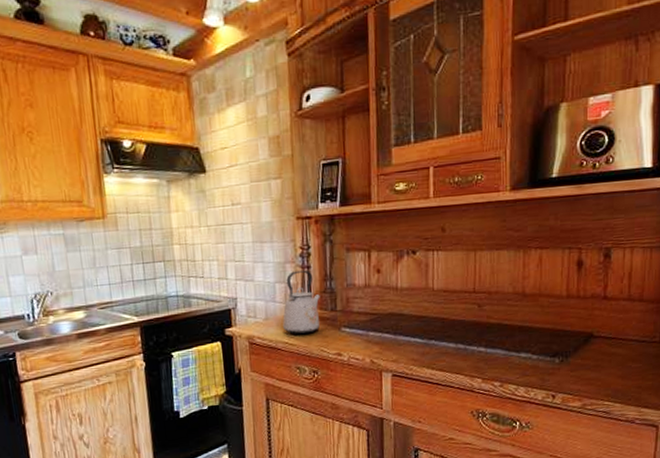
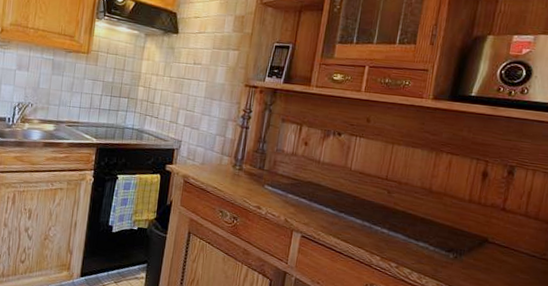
kettle: present [282,270,321,335] -> none [215,128,253,184]

